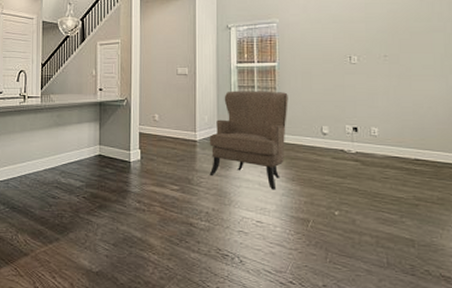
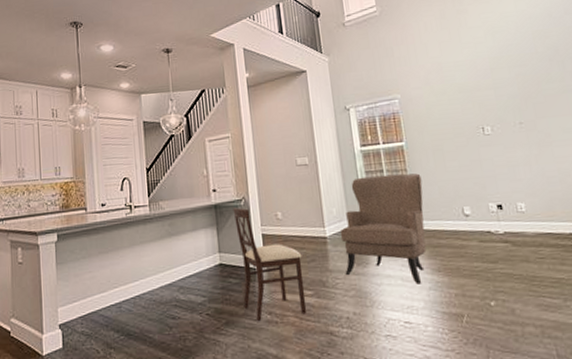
chair: none [115,106,173,207] -> present [233,207,306,321]

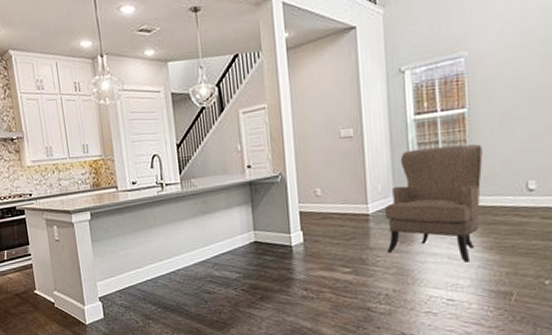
chair: present [233,207,306,321] -> none [268,183,344,296]

